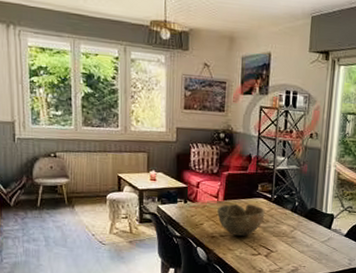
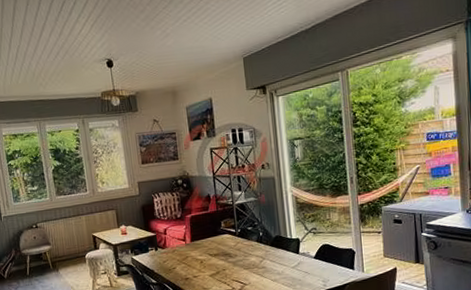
bowl: present [217,203,265,236] -> none [187,241,232,274]

